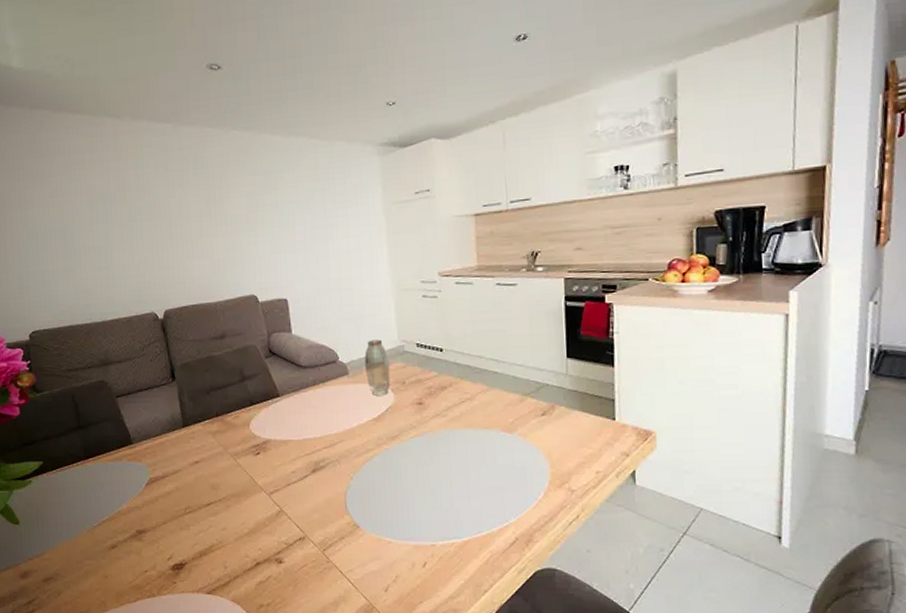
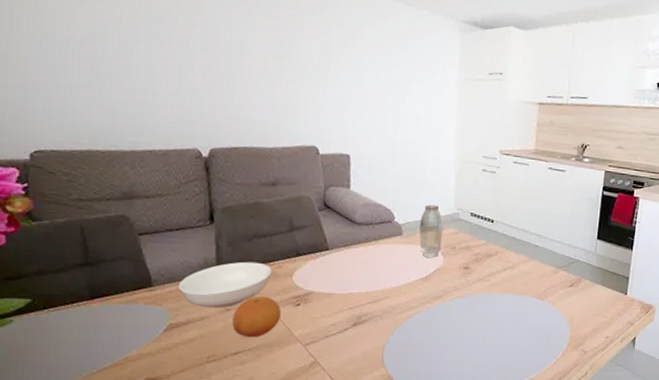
bowl: none [153,414,231,462] -> present [178,261,272,309]
fruit: none [201,446,243,489] -> present [232,295,281,338]

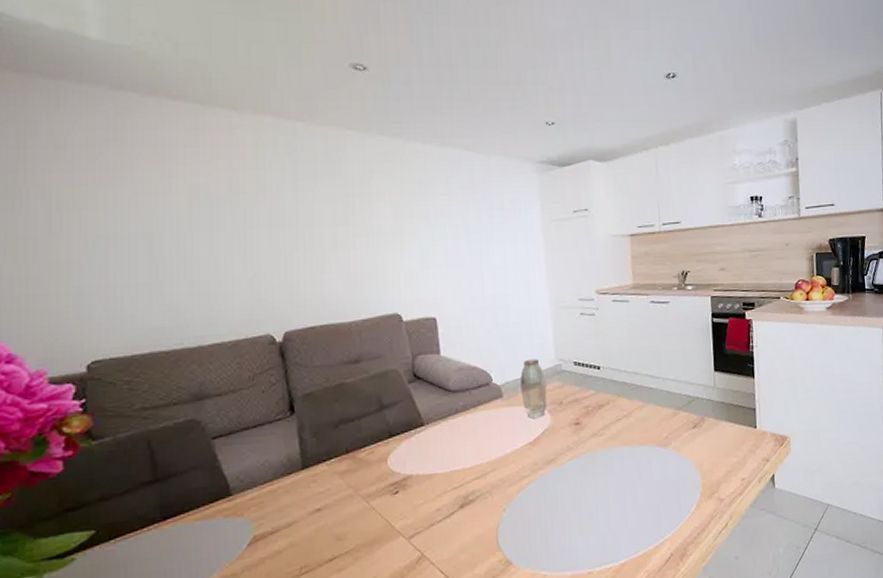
bowl: present [178,261,272,309] -> none [260,450,364,511]
fruit: present [232,295,281,338] -> none [324,487,378,539]

